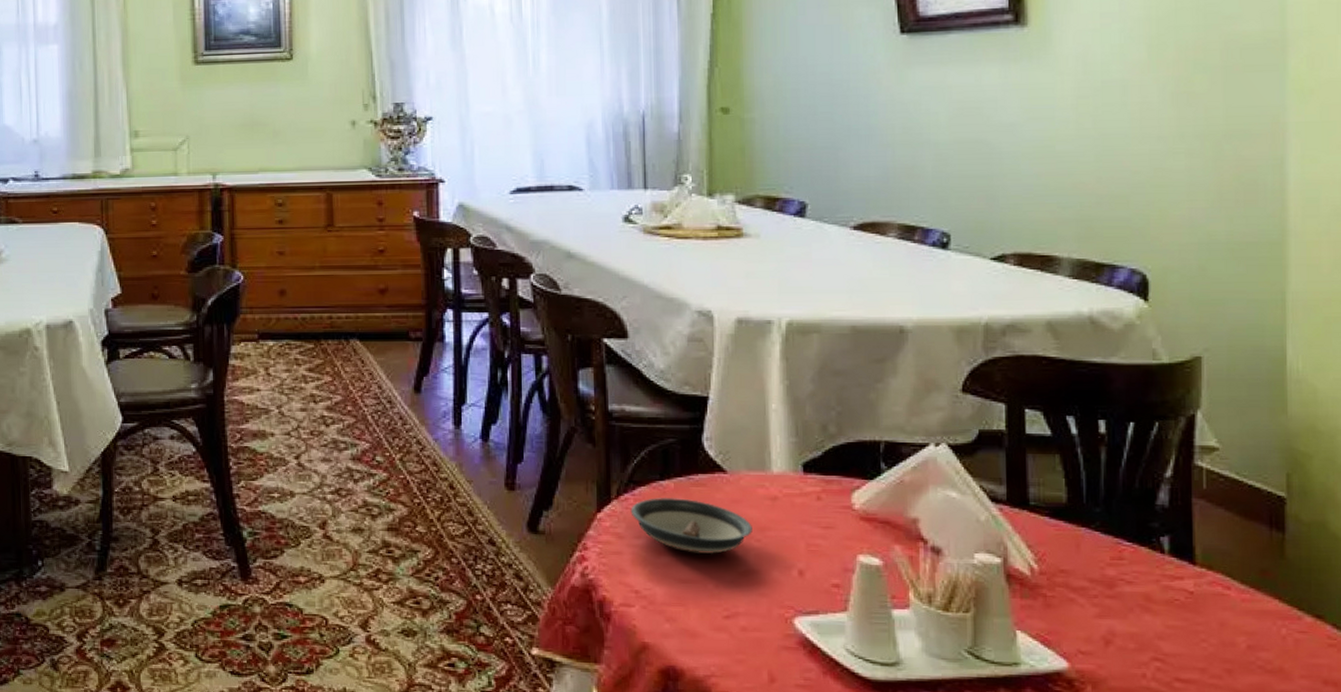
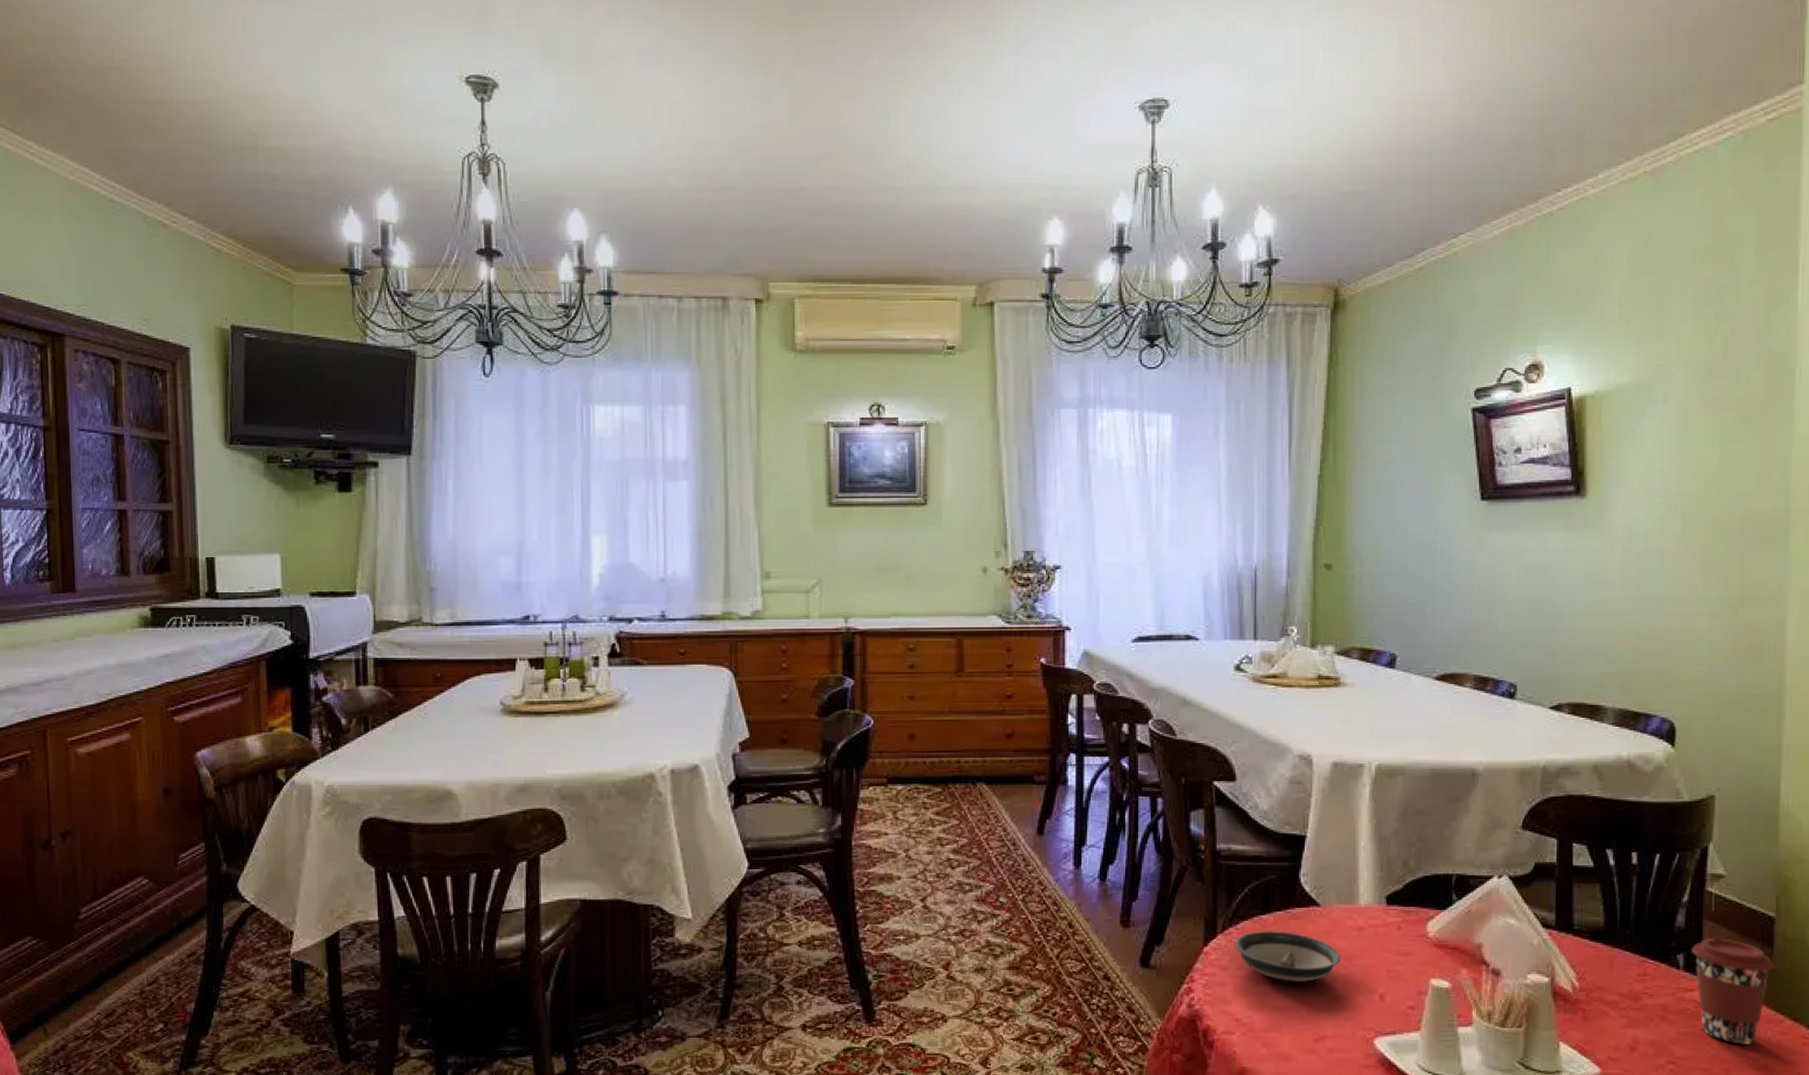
coffee cup: none [1179,519,1287,644] -> present [1692,938,1774,1046]

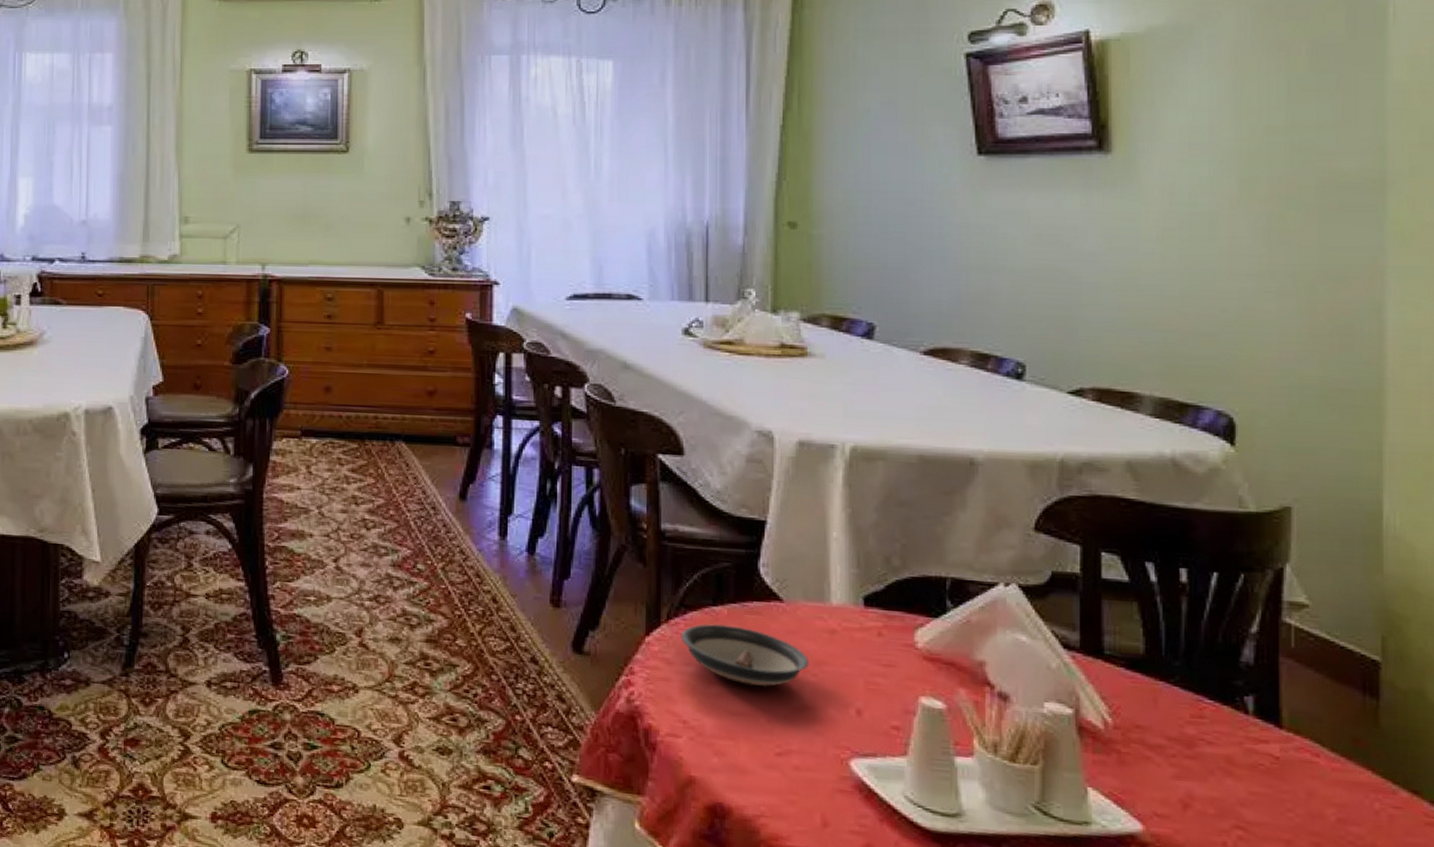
coffee cup: present [1692,938,1774,1046] -> none [1265,680,1381,817]

